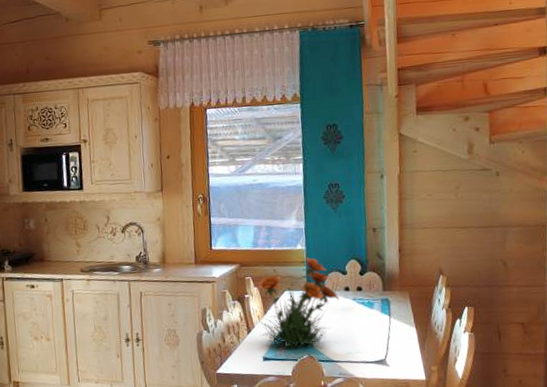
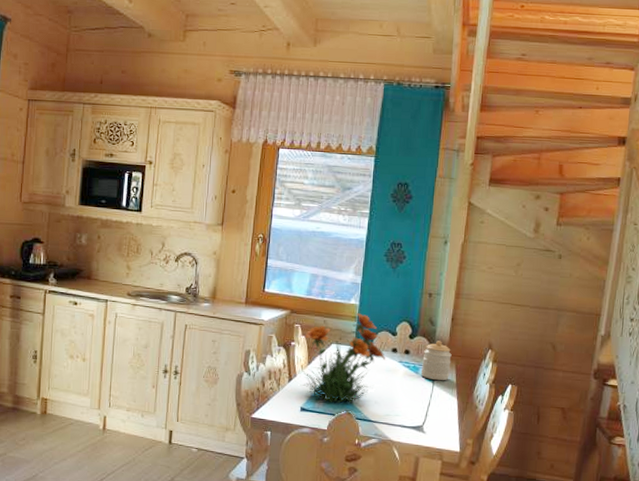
jar: none [375,273,405,313] -> present [420,340,452,381]

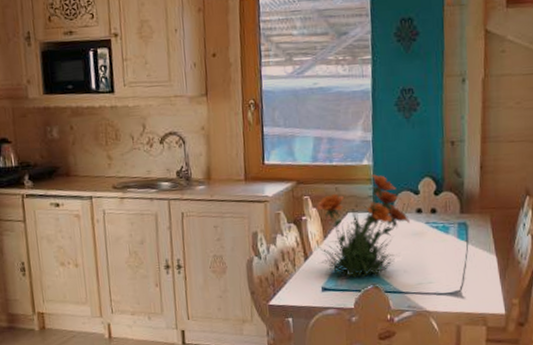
jar: present [420,340,452,381] -> none [451,193,485,239]

